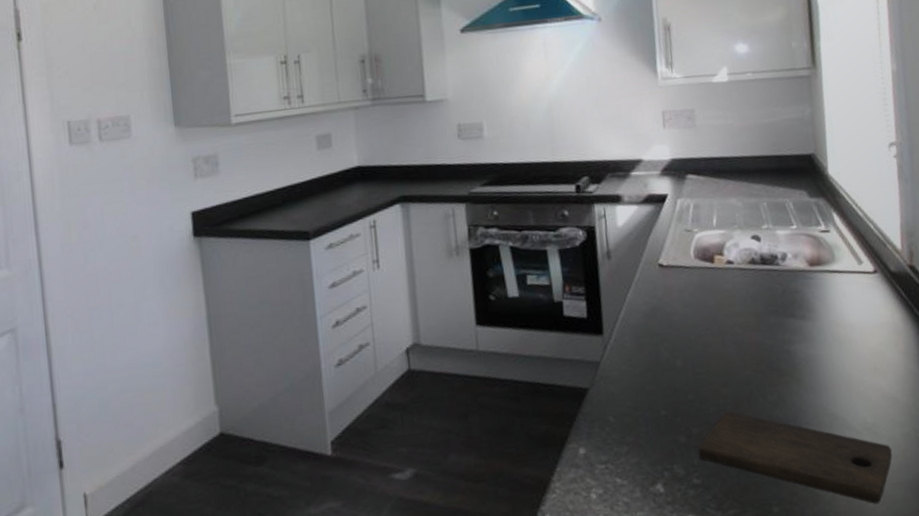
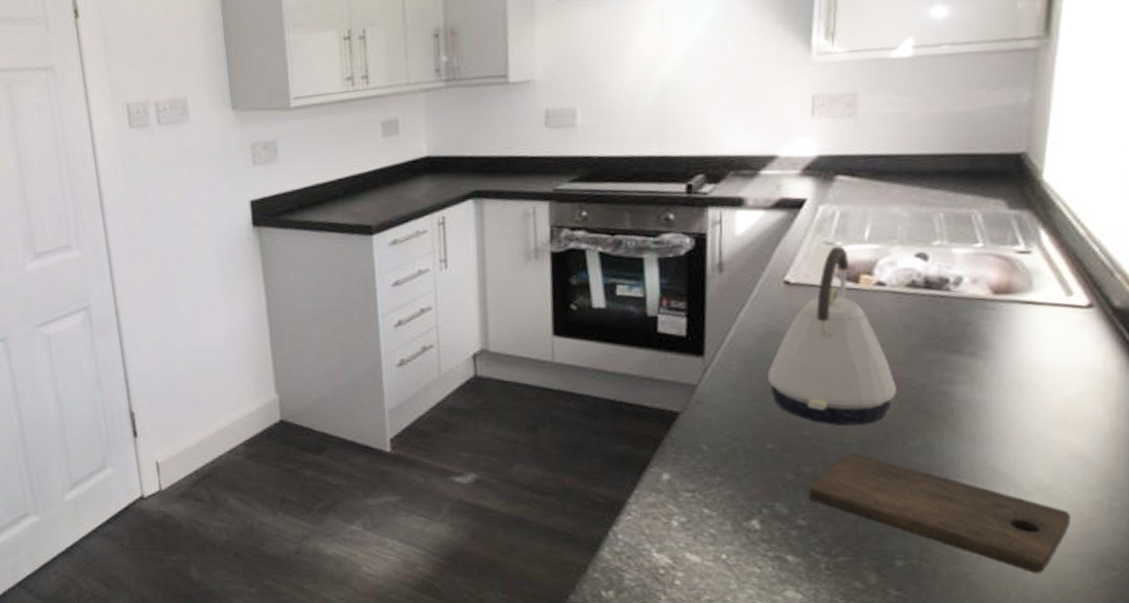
kettle: none [654,232,753,389] -> present [767,246,896,426]

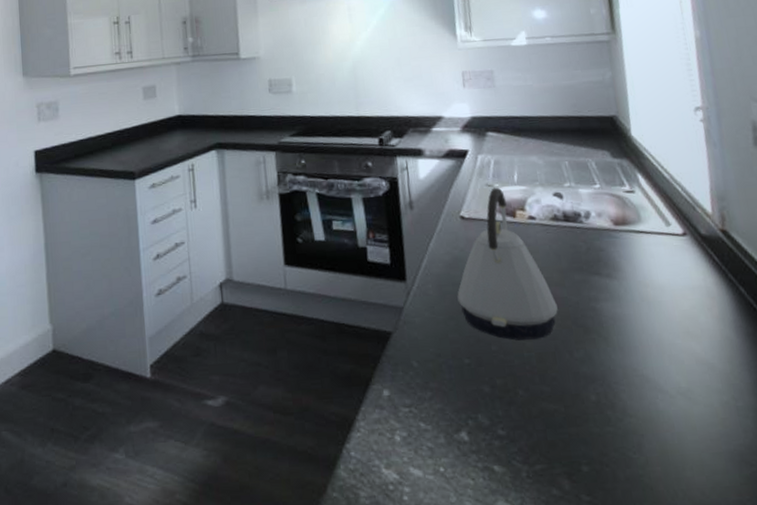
cutting board: present [808,453,1072,574] -> none [502,365,710,474]

